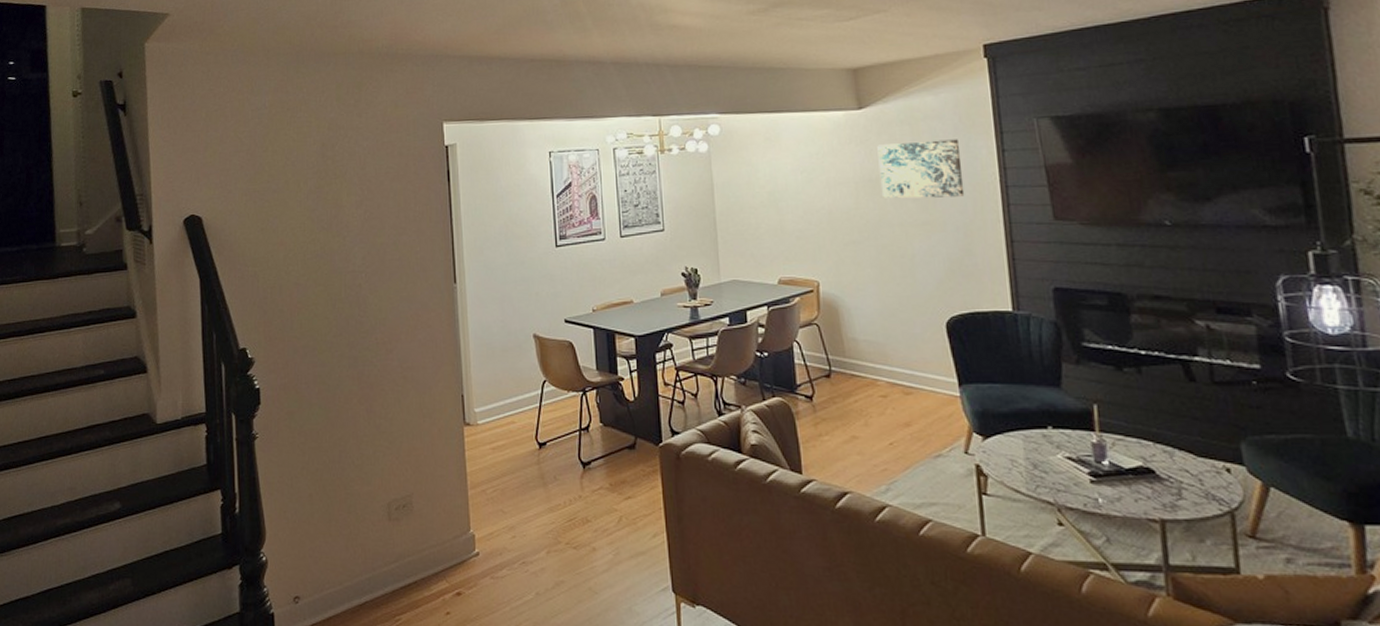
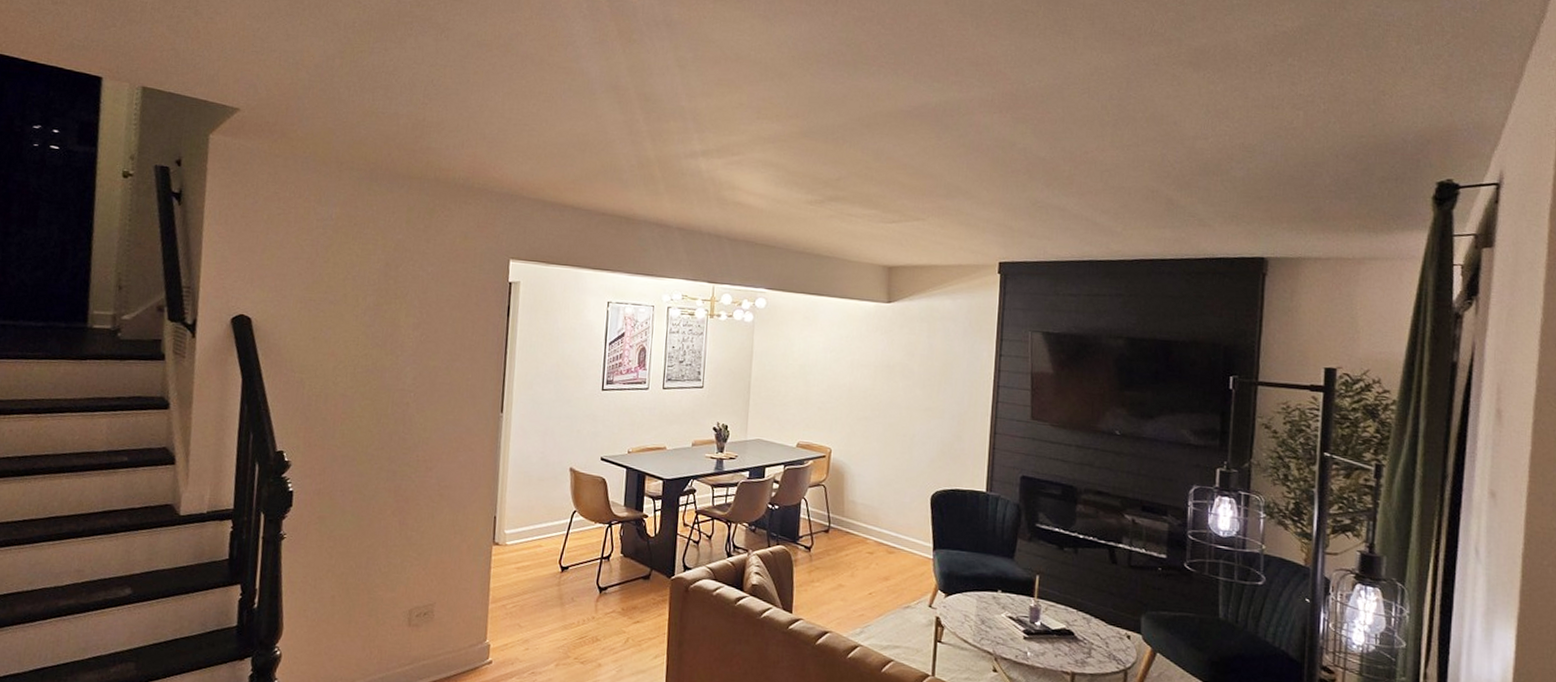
wall art: present [877,139,965,199] -> none [896,336,966,390]

